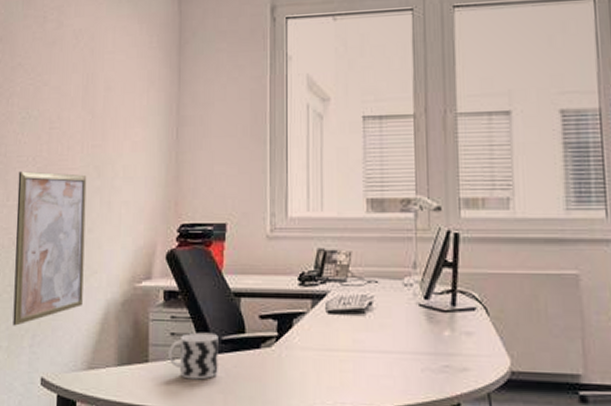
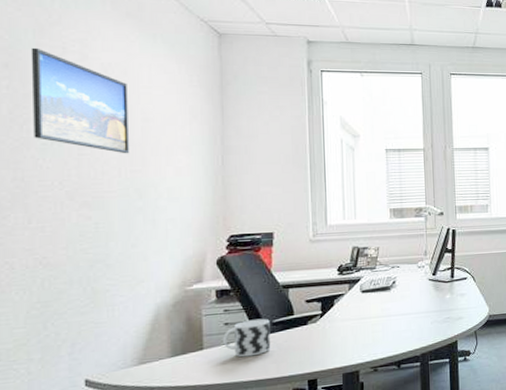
wall art: present [13,171,87,326] -> none [42,195,129,339]
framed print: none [16,19,94,127] -> present [30,47,130,154]

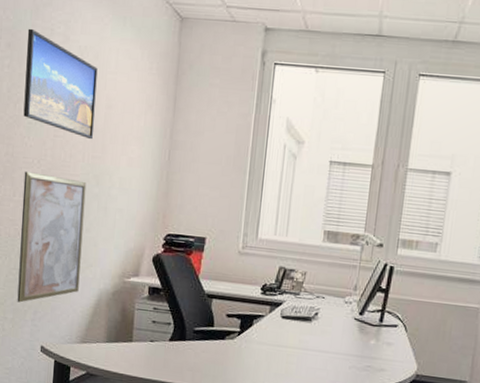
wall art: none [42,195,129,339] -> present [17,171,87,303]
cup: present [223,318,271,357] -> none [149,322,192,359]

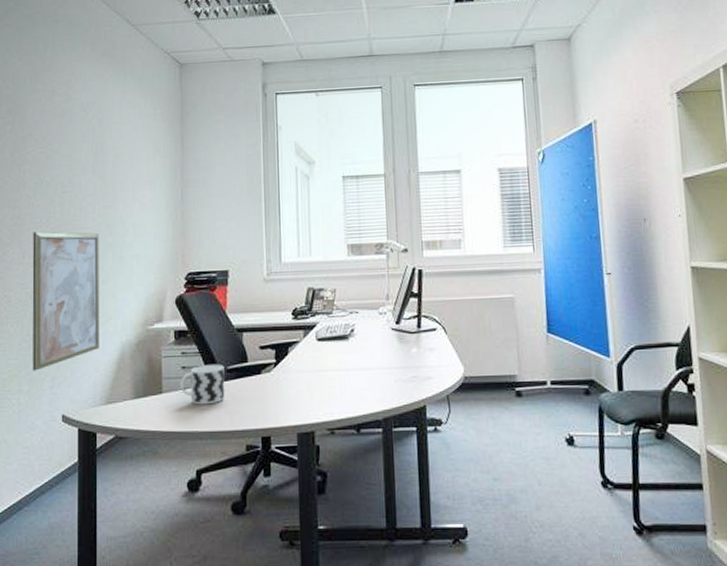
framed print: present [23,28,98,140] -> none [28,93,103,191]
cup: none [149,322,192,359] -> present [180,364,225,405]

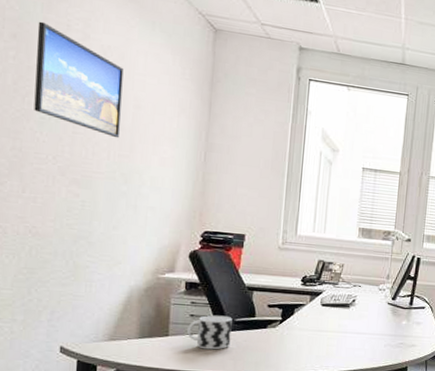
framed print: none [28,93,103,191] -> present [34,21,124,139]
wall art: present [32,231,99,371] -> none [29,167,113,303]

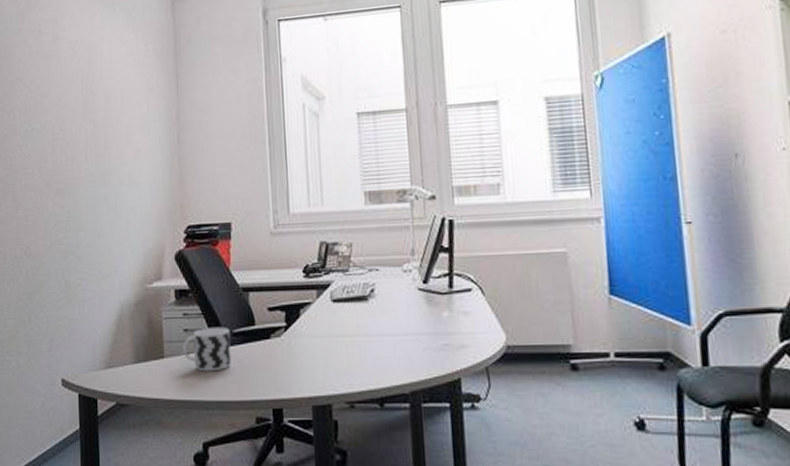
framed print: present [34,21,124,139] -> none [15,33,95,137]

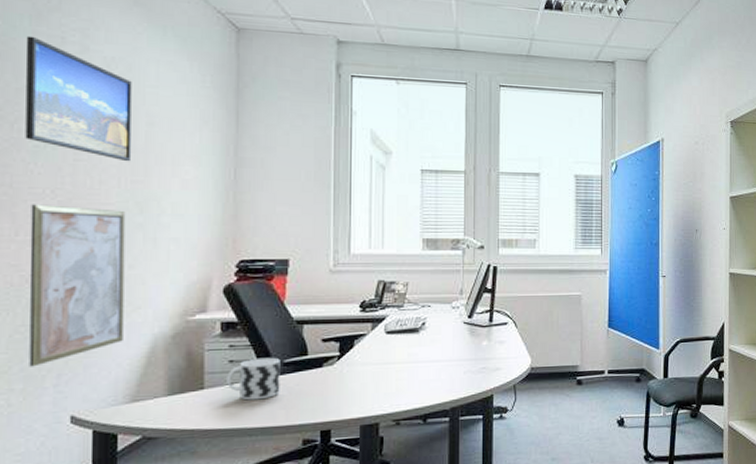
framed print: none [15,33,95,137] -> present [25,35,132,162]
wall art: none [25,182,97,332] -> present [29,204,126,367]

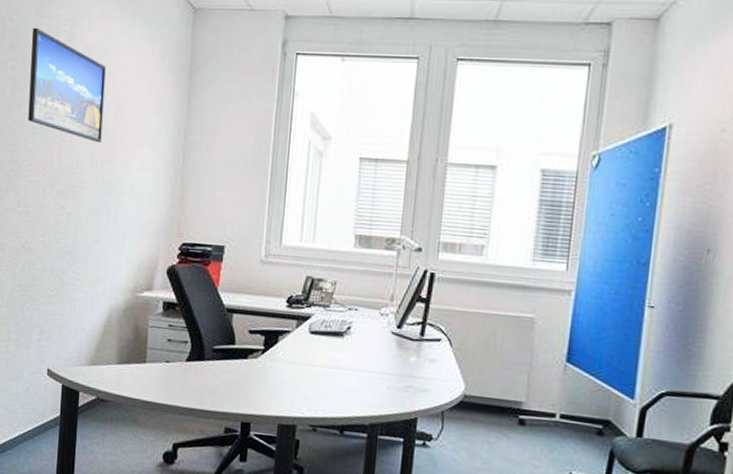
wall art: present [29,204,126,367] -> none [22,179,95,322]
cup: present [227,357,280,401] -> none [164,340,211,382]

